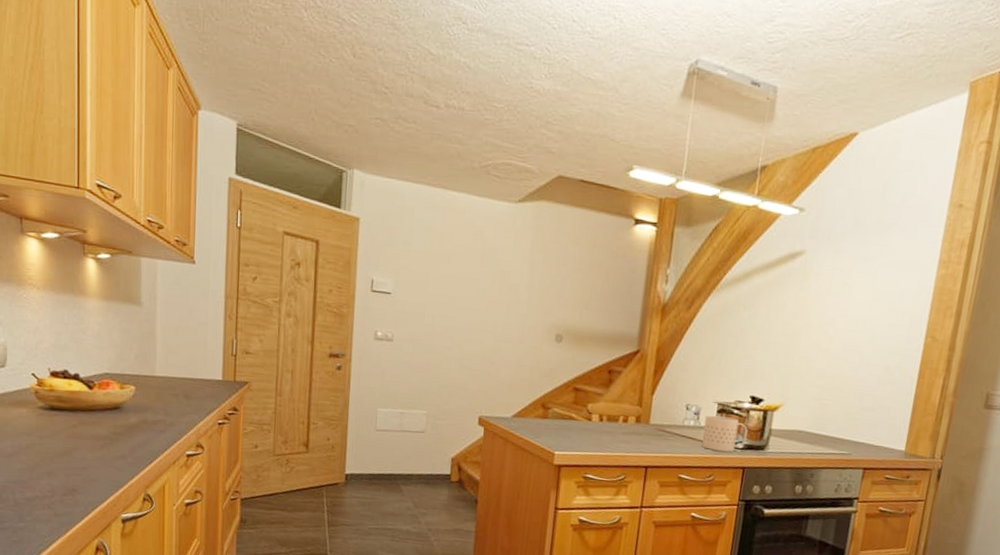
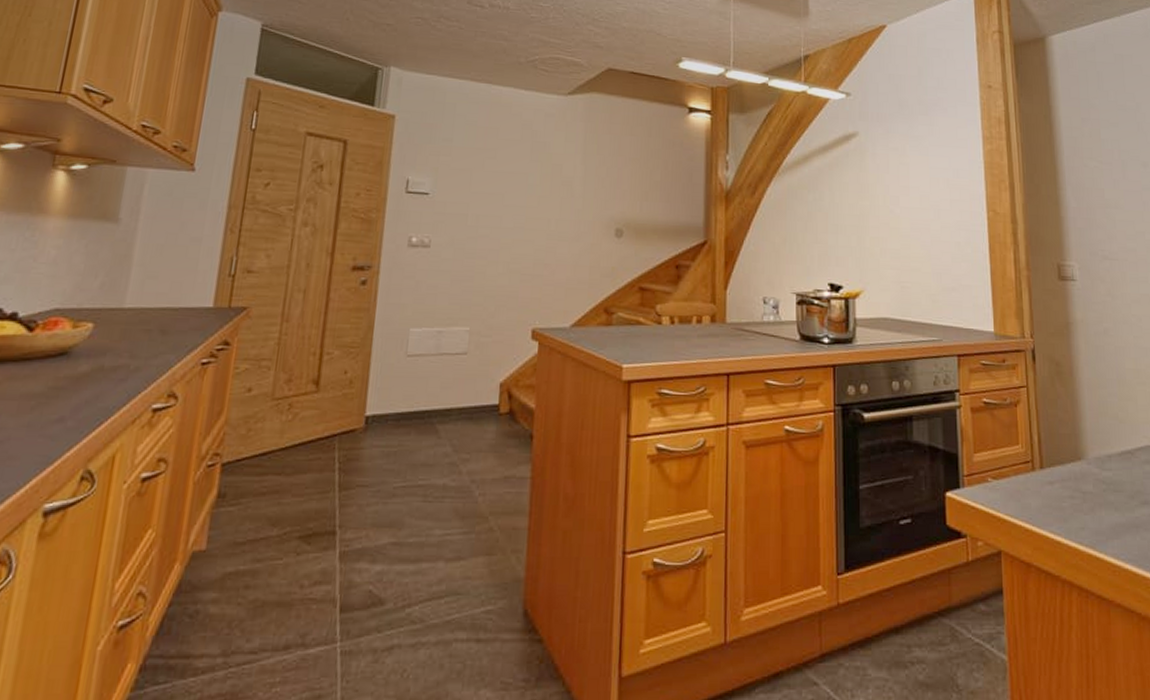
mug: present [702,415,748,452] -> none [785,308,833,349]

